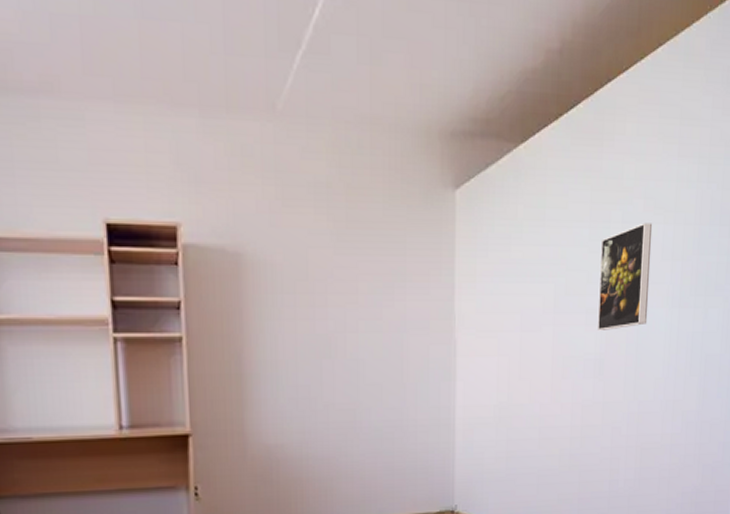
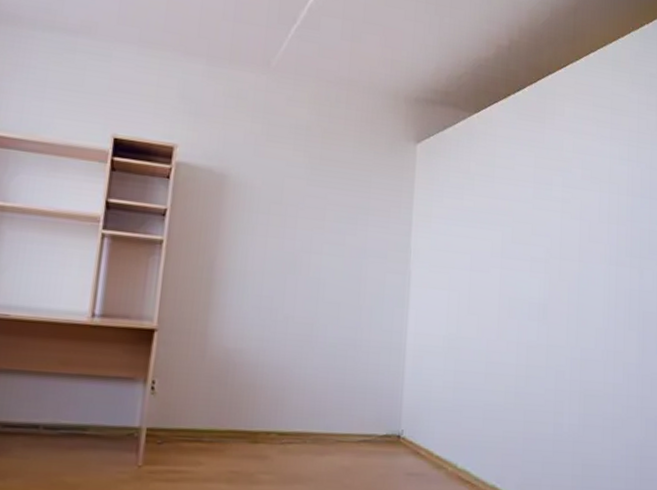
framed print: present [597,223,653,330] -> none [540,189,590,279]

